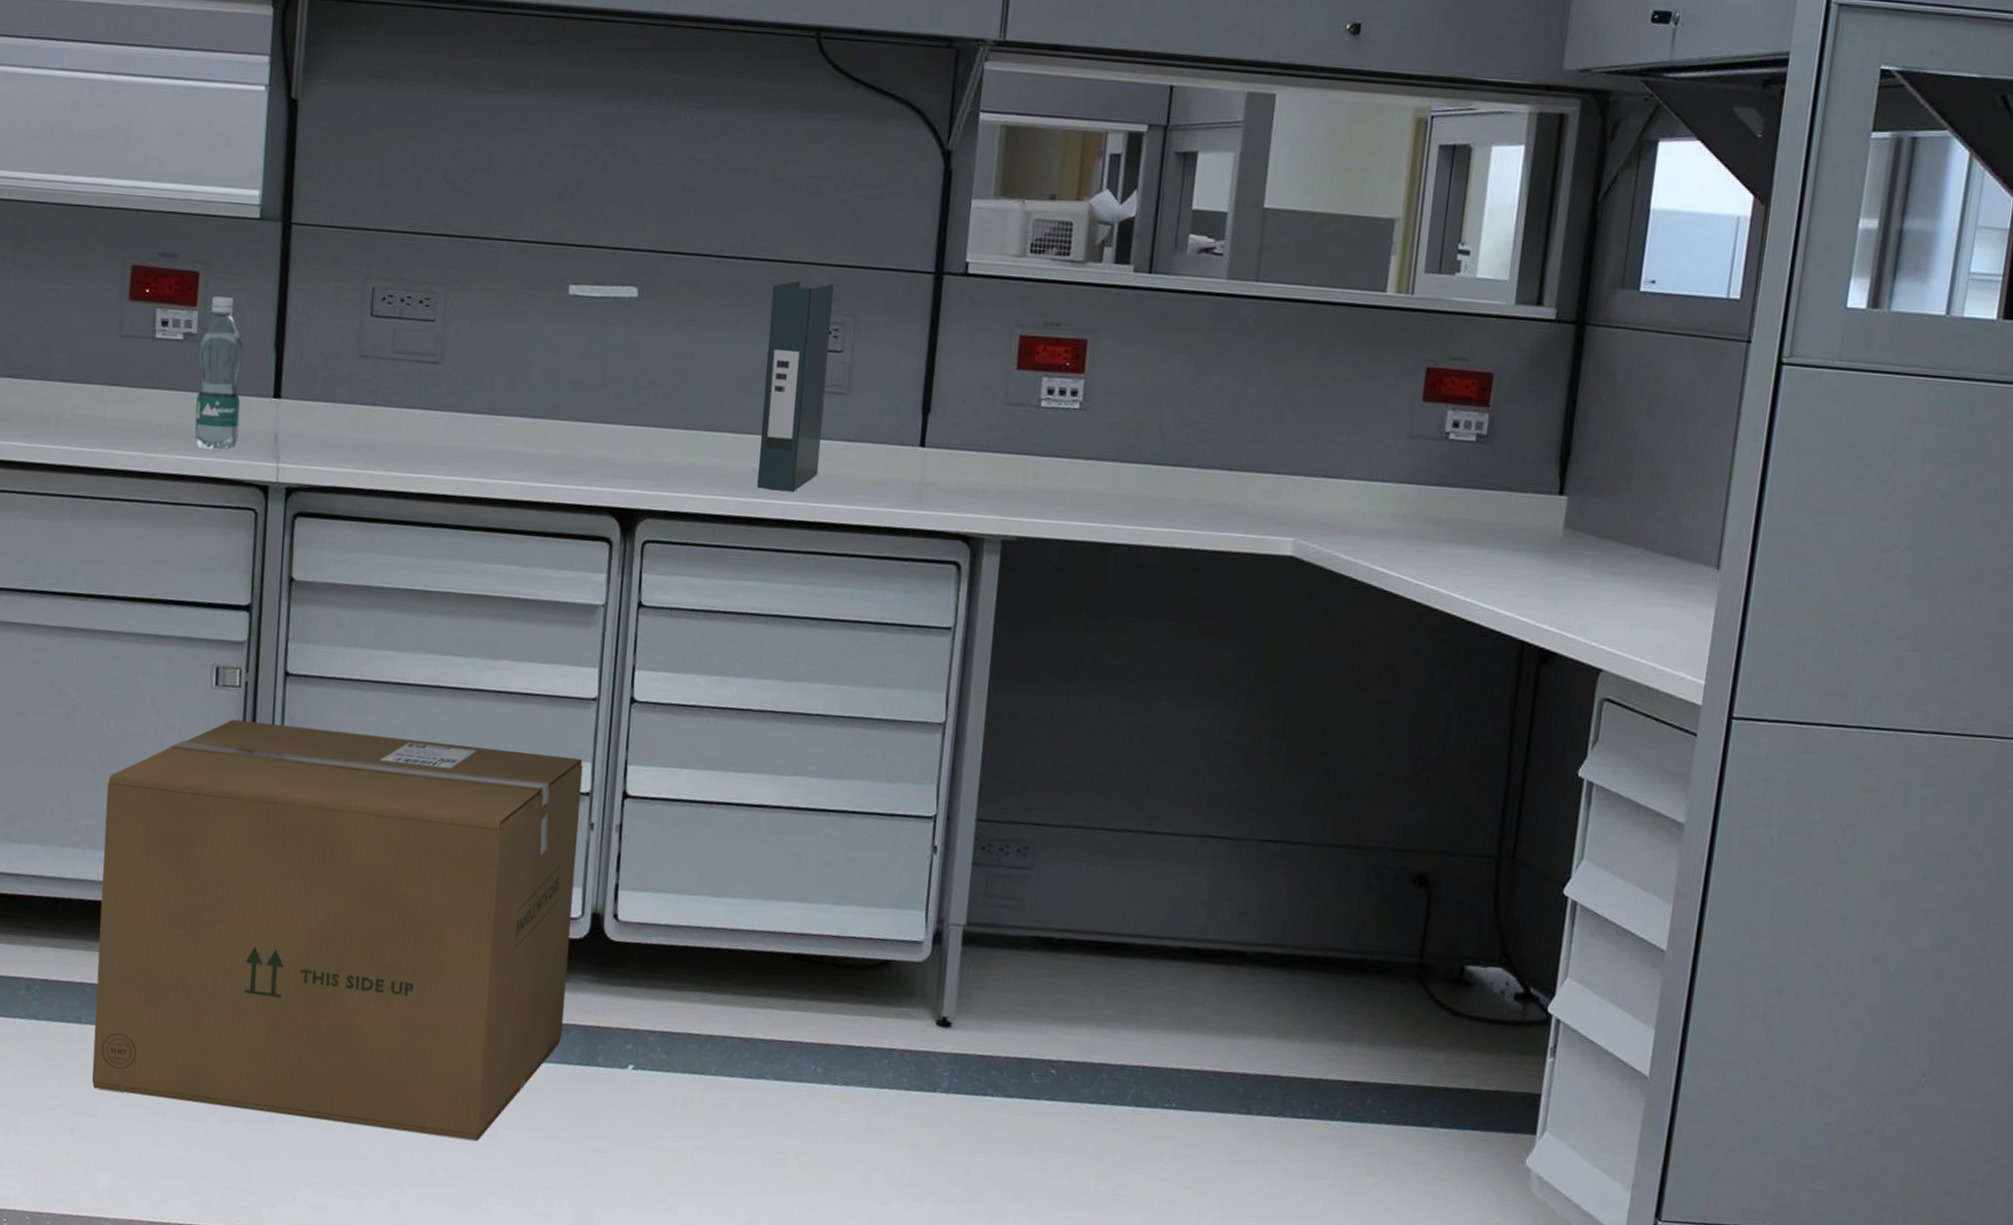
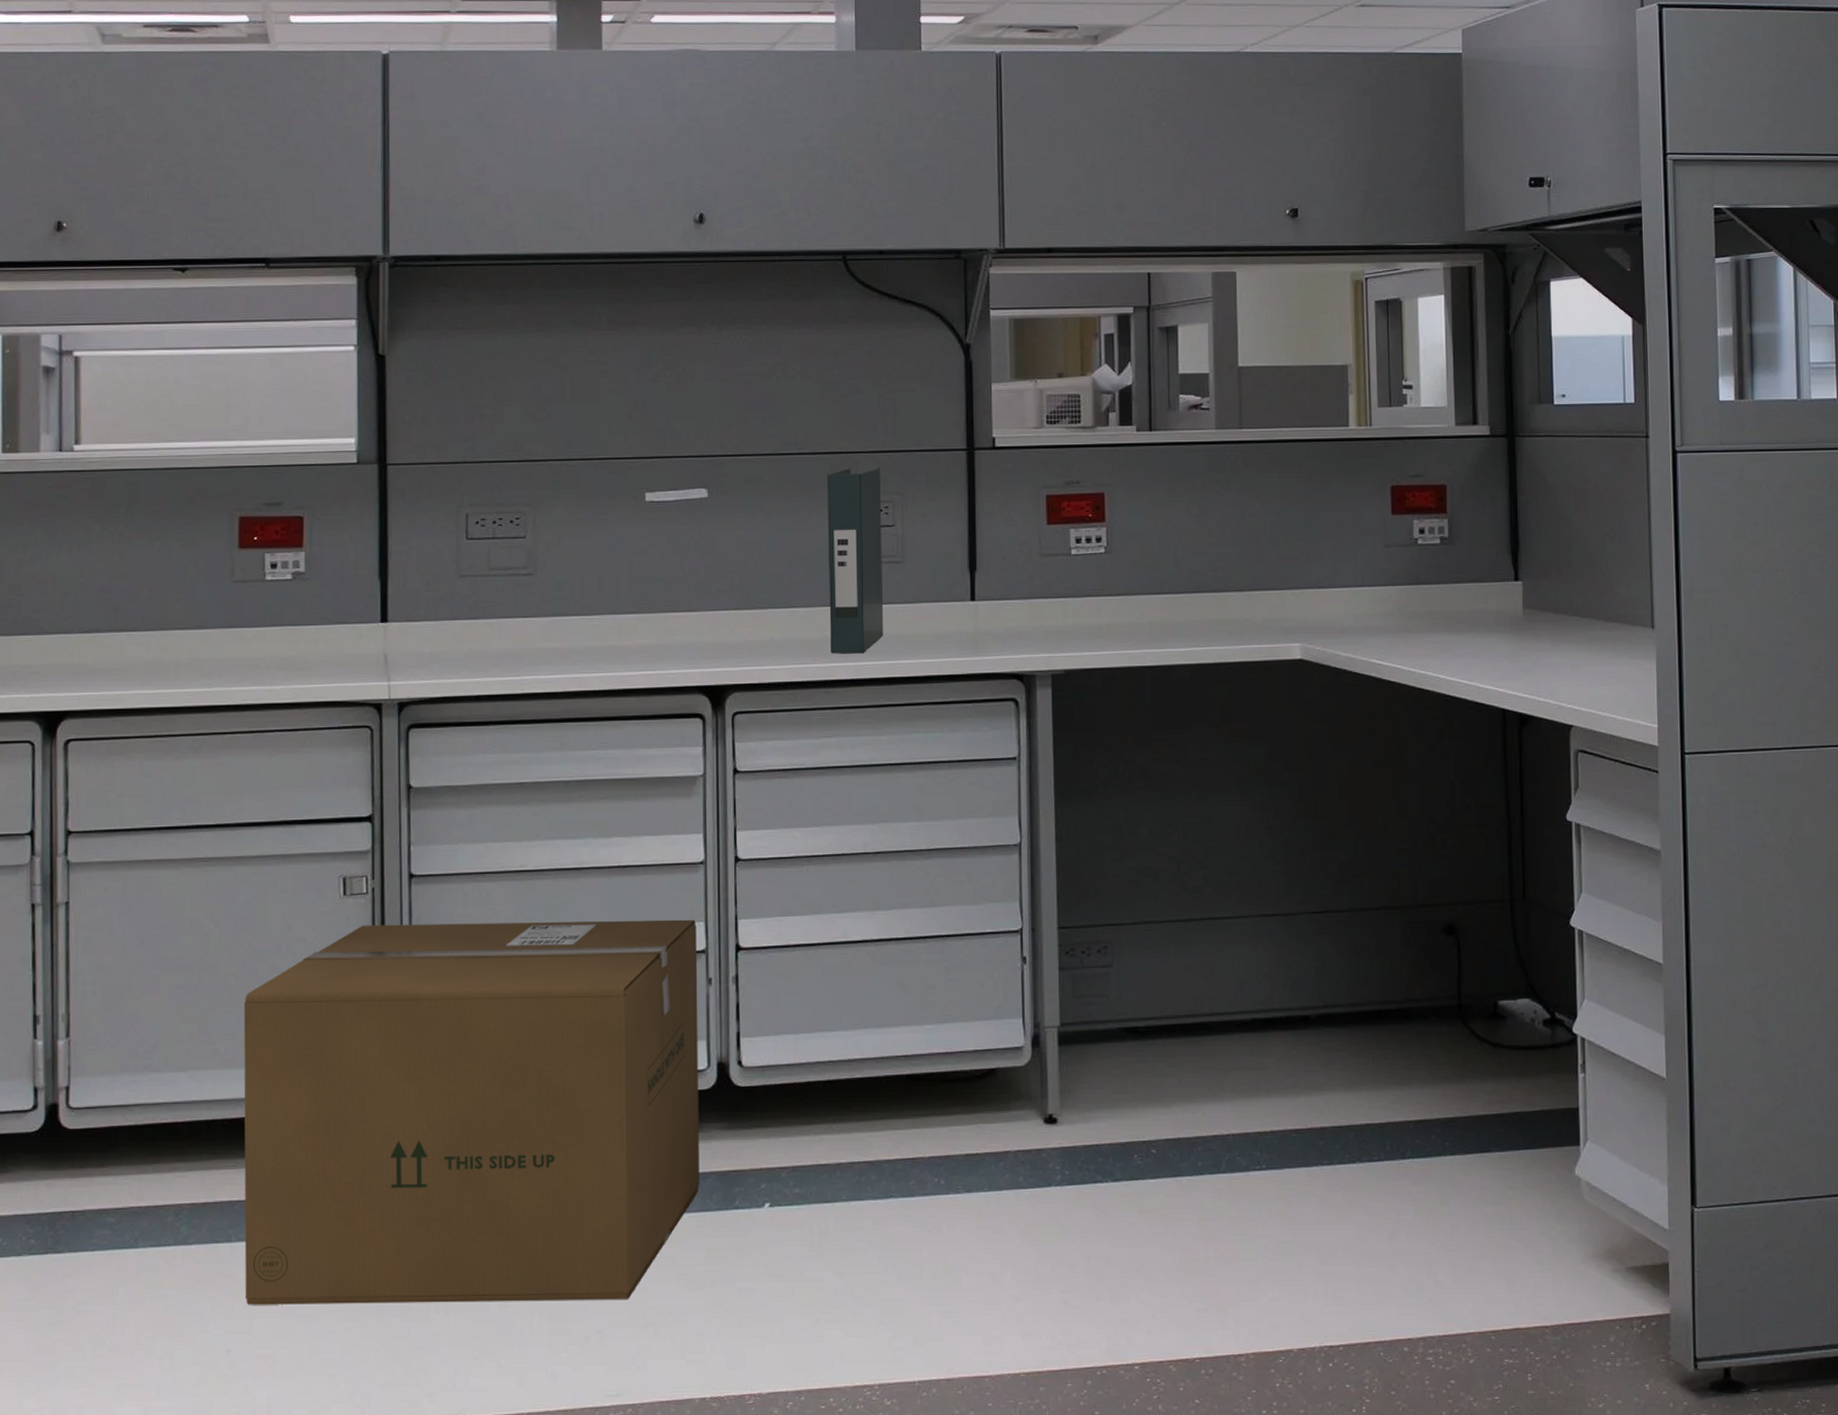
bottle: present [194,296,243,451] -> none [307,536,350,676]

